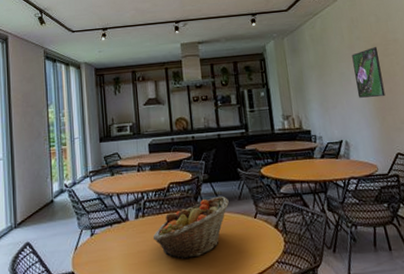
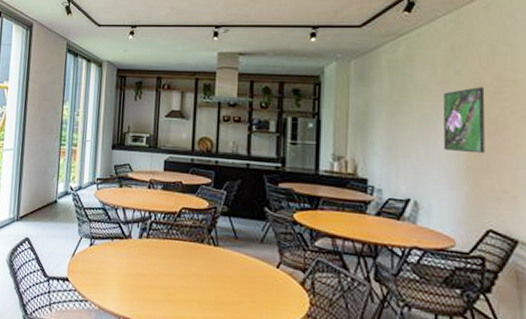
fruit basket: present [152,195,229,260] -> none [154,233,248,295]

